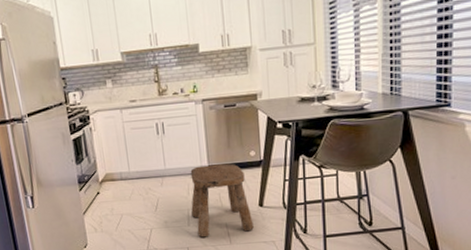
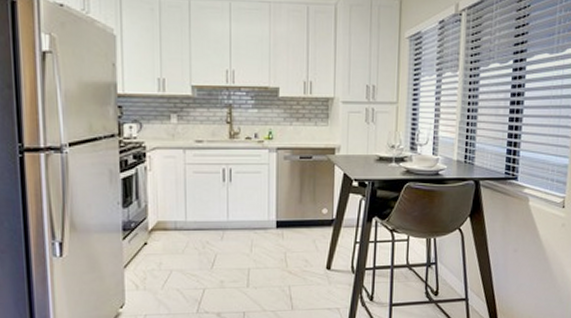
stool: present [190,163,254,238] -> none [252,220,319,301]

